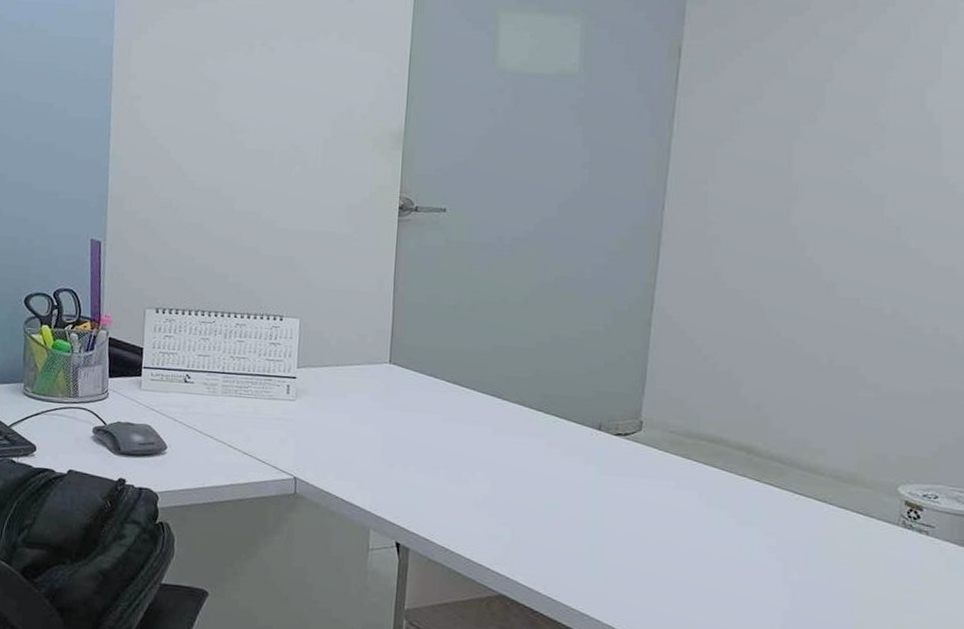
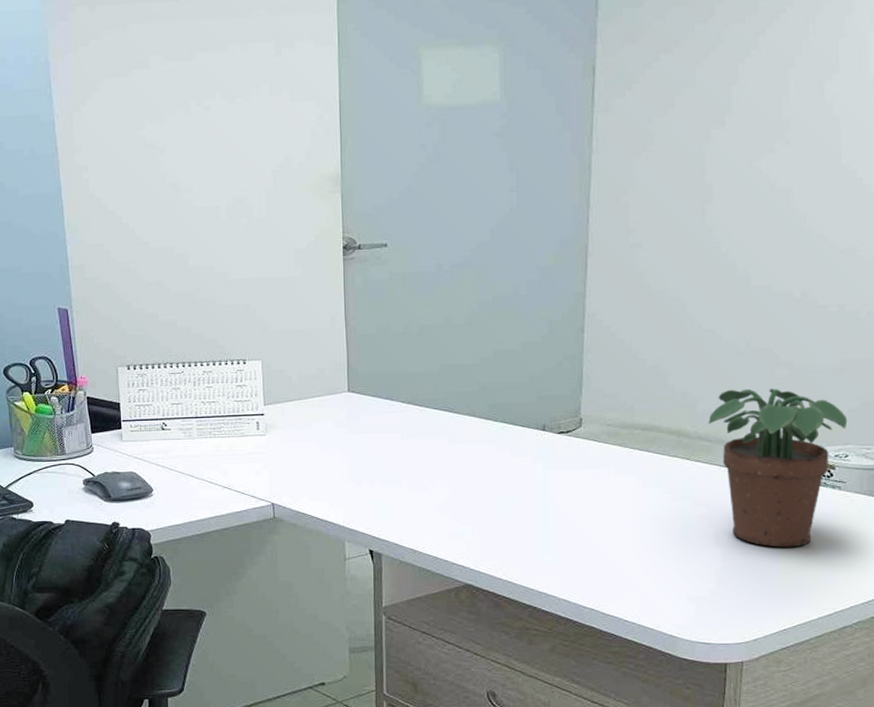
potted plant: none [782,407,939,596] -> present [708,388,848,548]

